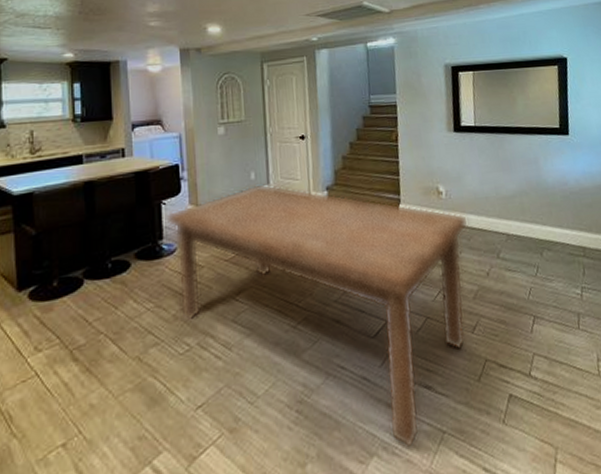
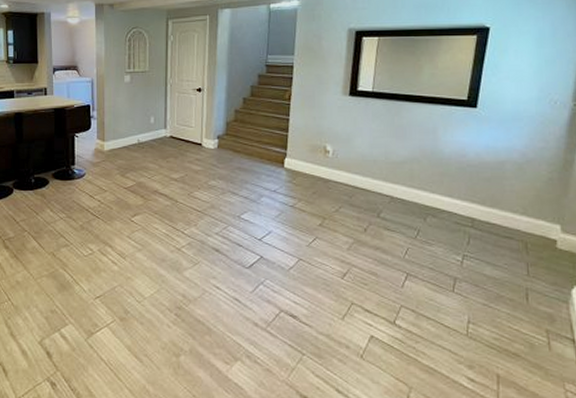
dining table: present [166,183,469,448] -> none [78,127,353,361]

